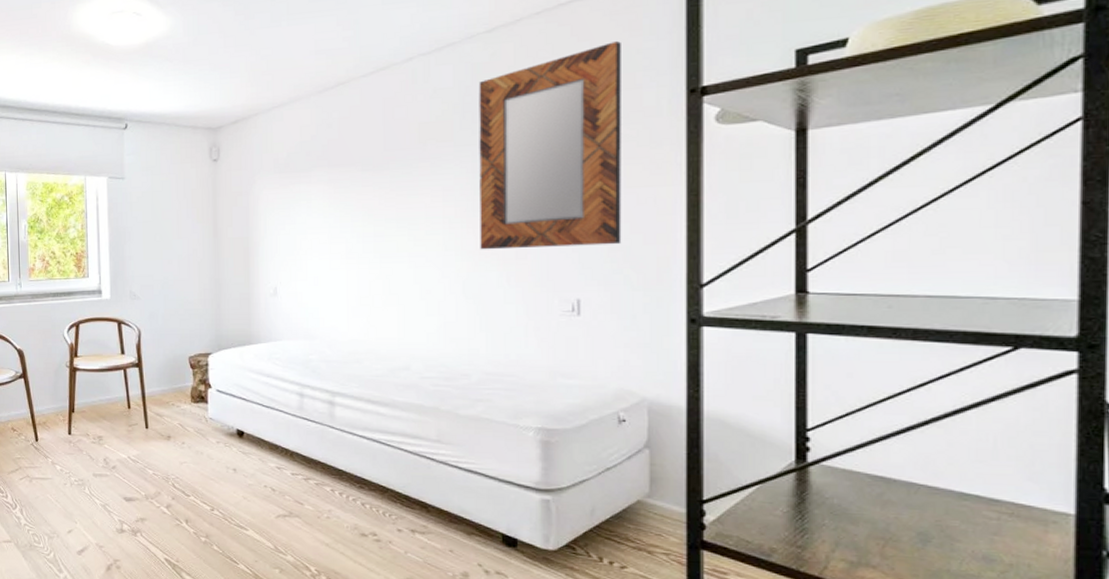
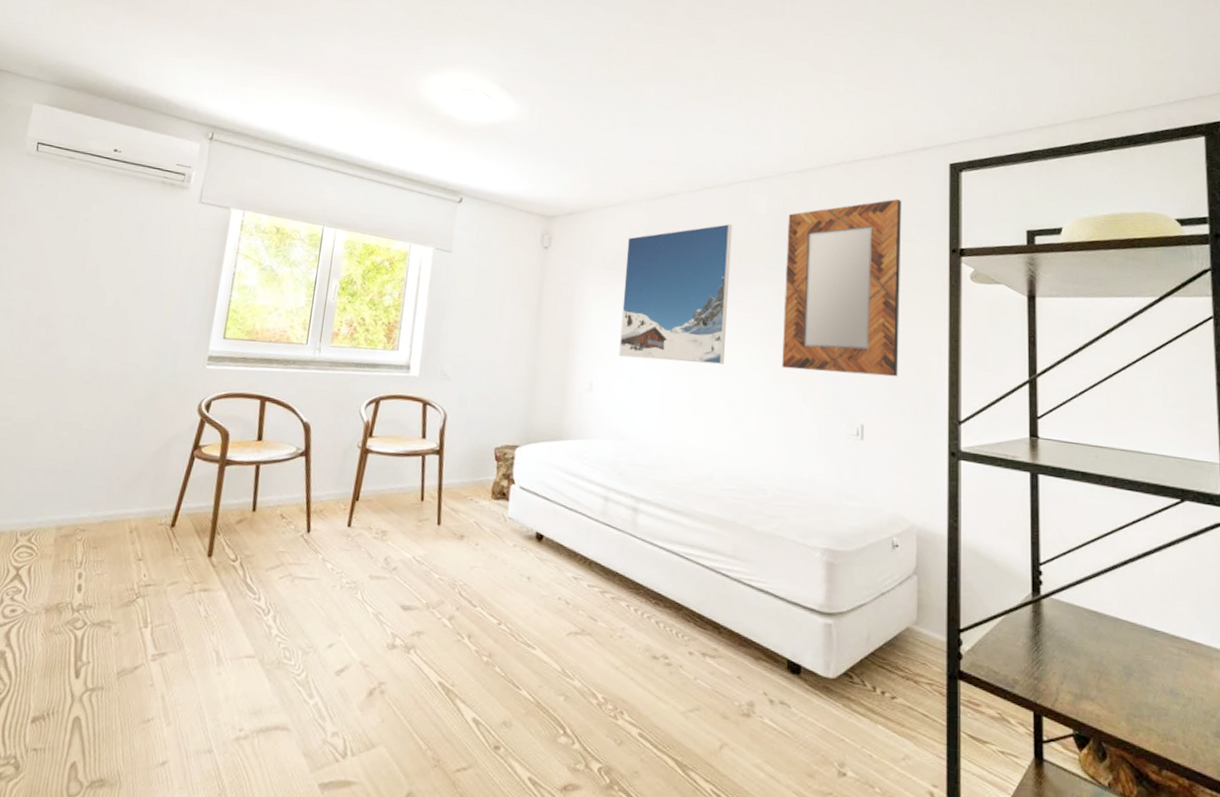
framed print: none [298,104,415,258] -> present [619,223,732,364]

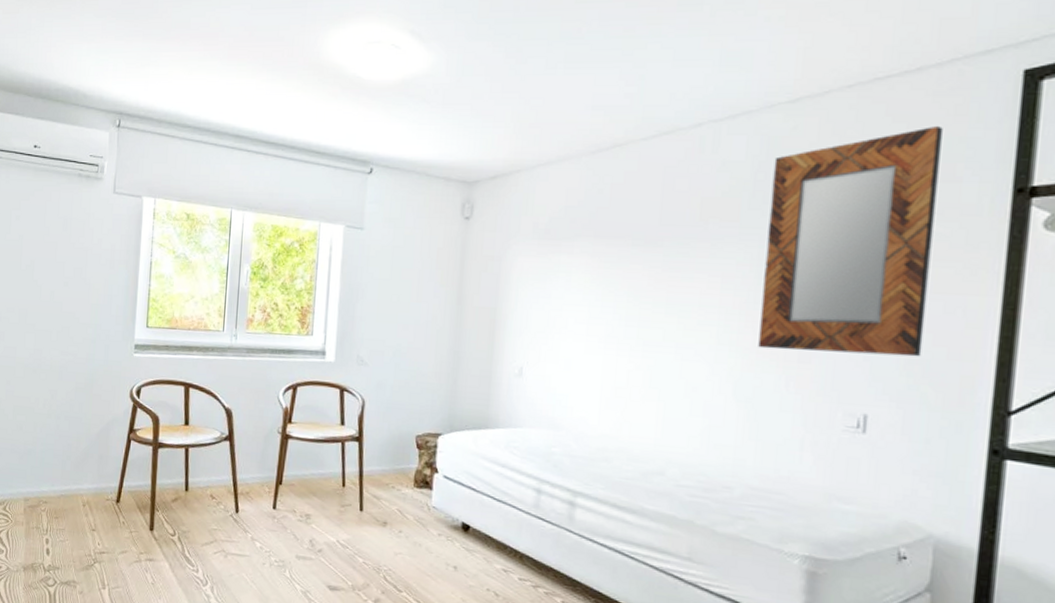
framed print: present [619,223,732,364] -> none [553,175,698,344]

